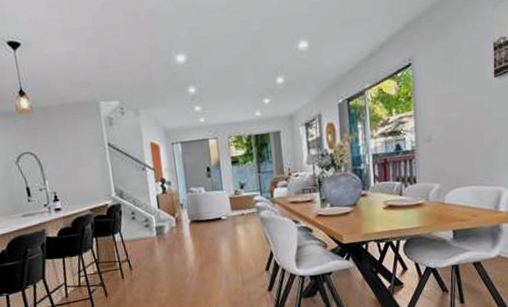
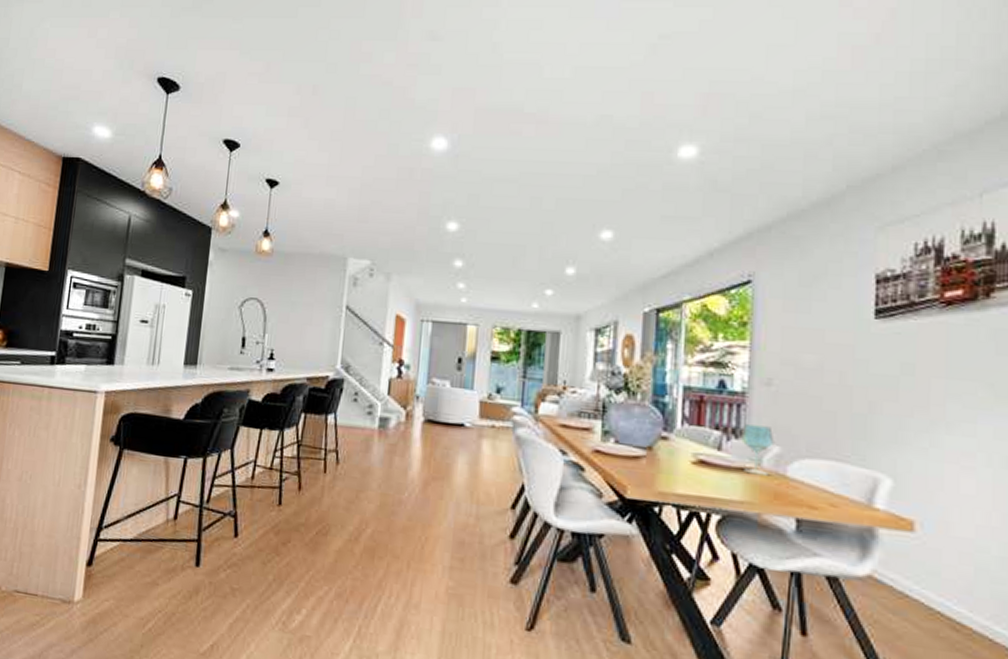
wine glass: none [413,171,436,208] -> present [740,424,774,476]

